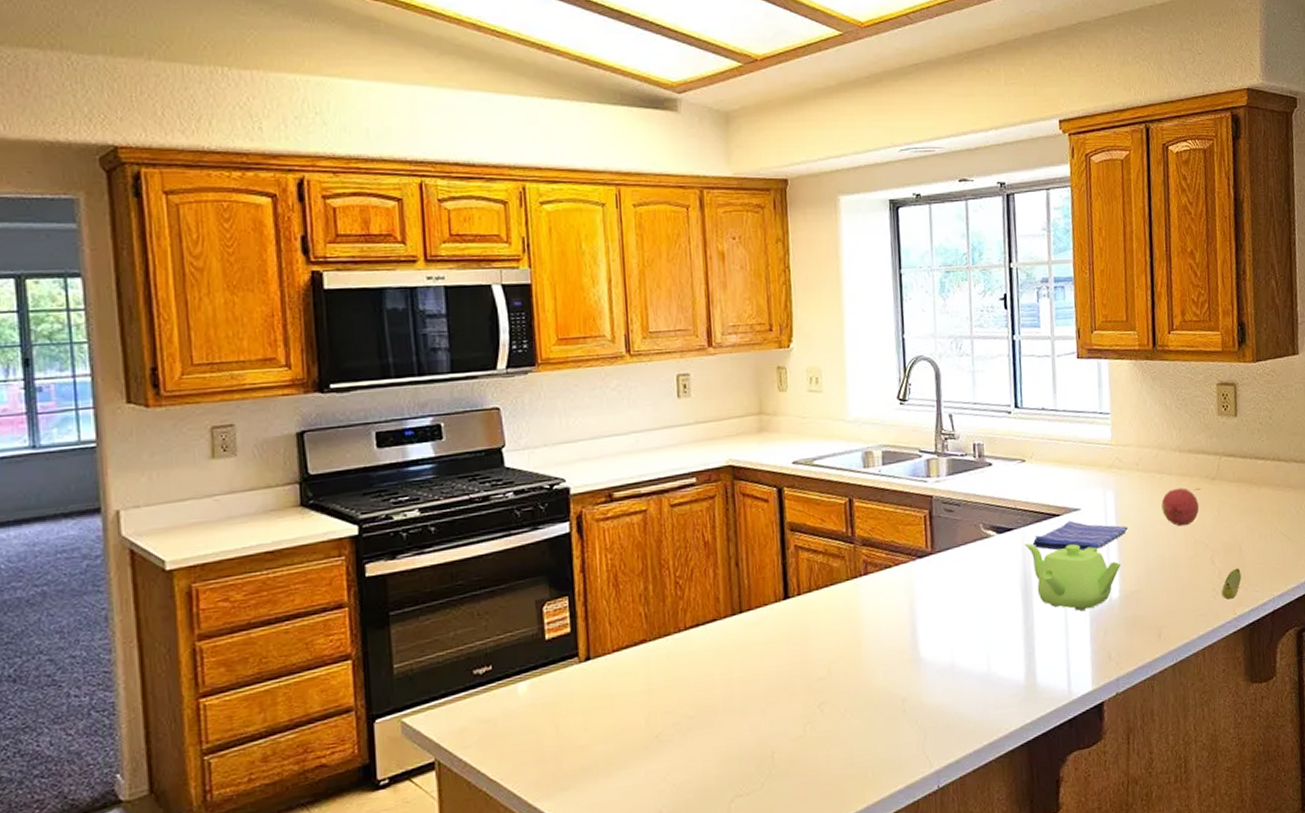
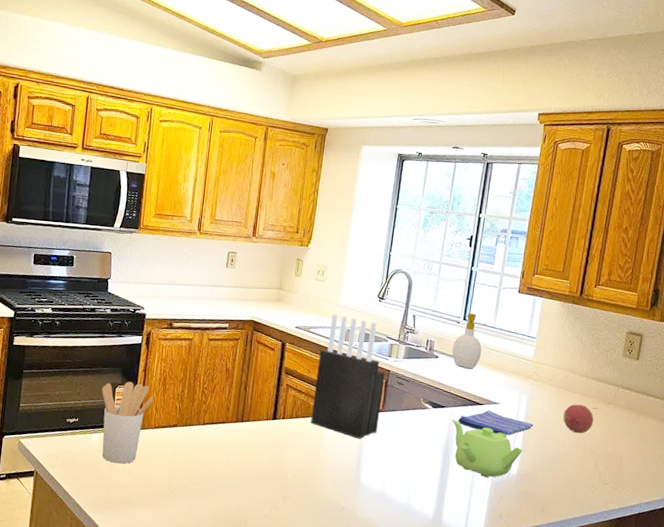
utensil holder: none [521,591,604,719] -> present [101,381,154,464]
knife block: none [832,433,931,599] -> present [311,314,385,439]
soap bottle: none [1007,396,1047,472] -> present [452,312,482,369]
banana: present [1221,568,1242,599] -> none [599,474,618,496]

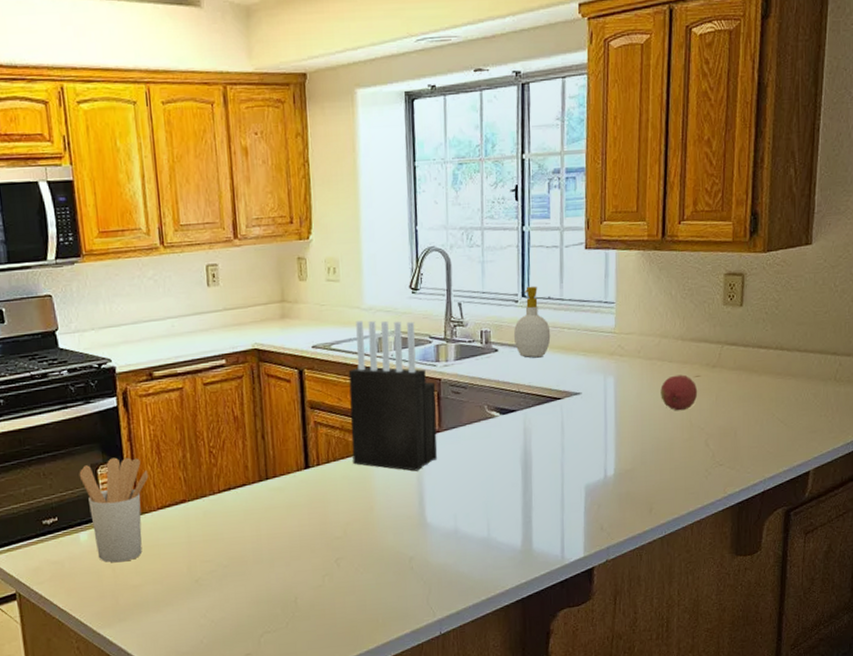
teapot: present [451,420,523,478] -> none [526,424,618,486]
dish towel: present [457,410,533,435] -> none [533,404,626,432]

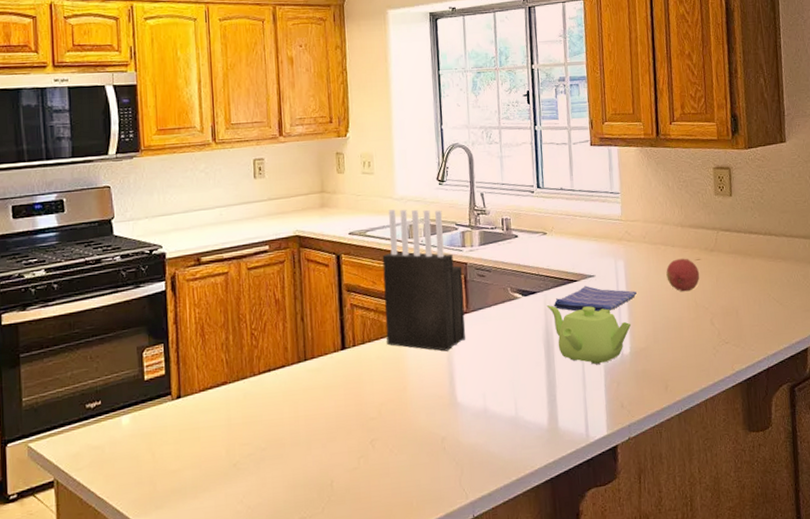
utensil holder: present [79,457,149,563] -> none [125,340,192,447]
soap bottle: present [513,286,551,358] -> none [531,178,565,243]
teapot: none [526,424,618,486] -> present [546,305,632,364]
dish towel: none [533,404,626,432] -> present [553,285,637,312]

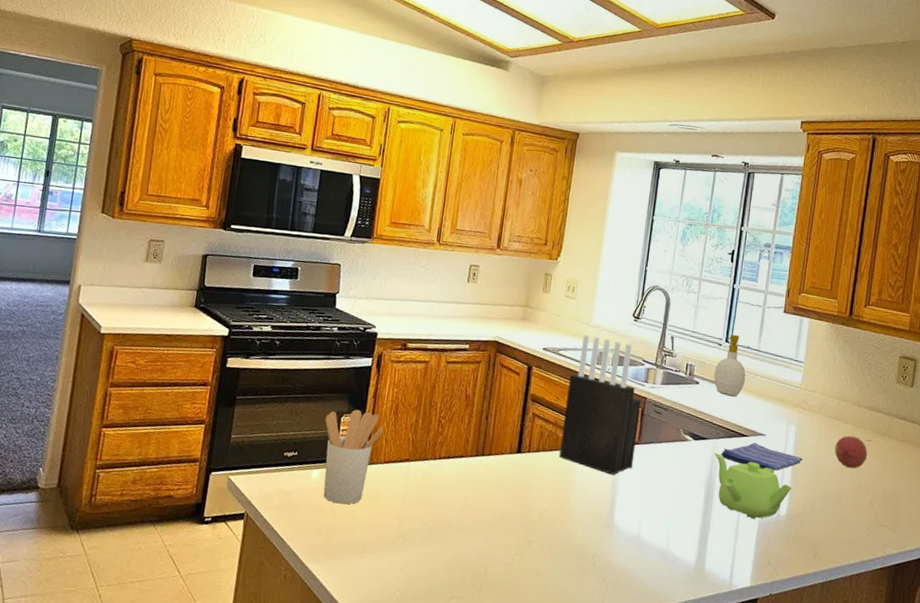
utensil holder: none [125,340,192,447] -> present [323,409,384,505]
soap bottle: none [531,178,565,243] -> present [713,334,746,397]

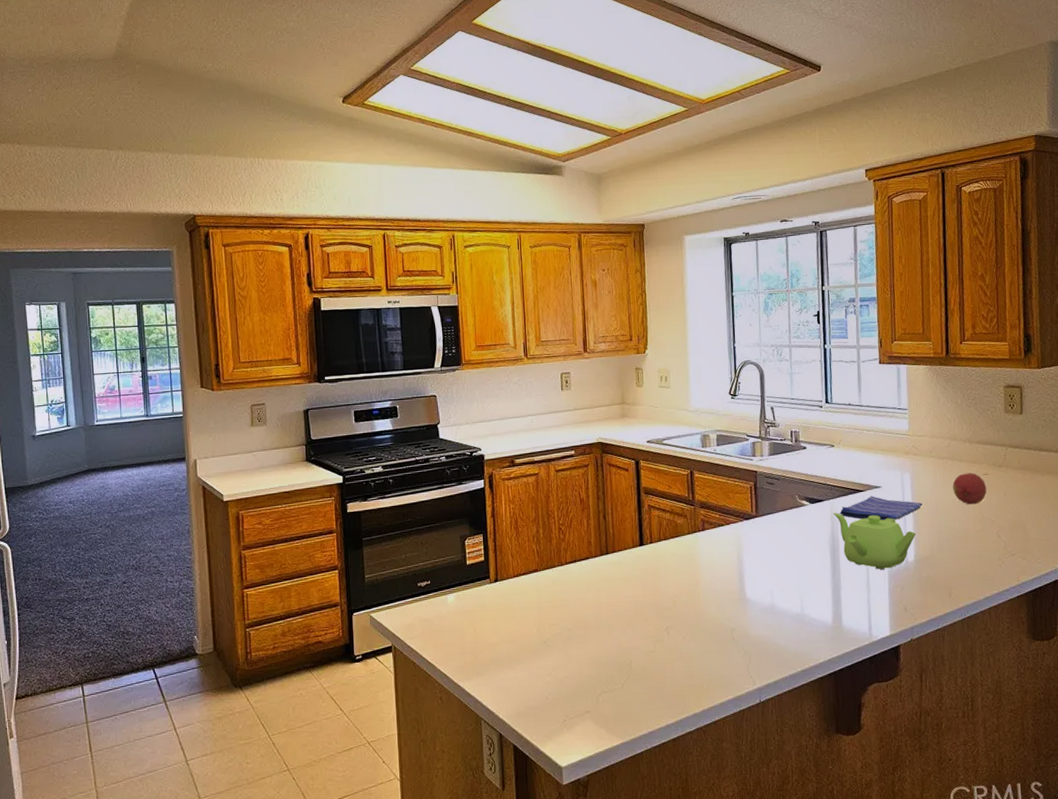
utensil holder: present [323,409,384,505] -> none [450,531,507,623]
knife block: present [559,335,642,475] -> none [677,420,755,551]
soap bottle: present [713,334,746,397] -> none [819,394,852,455]

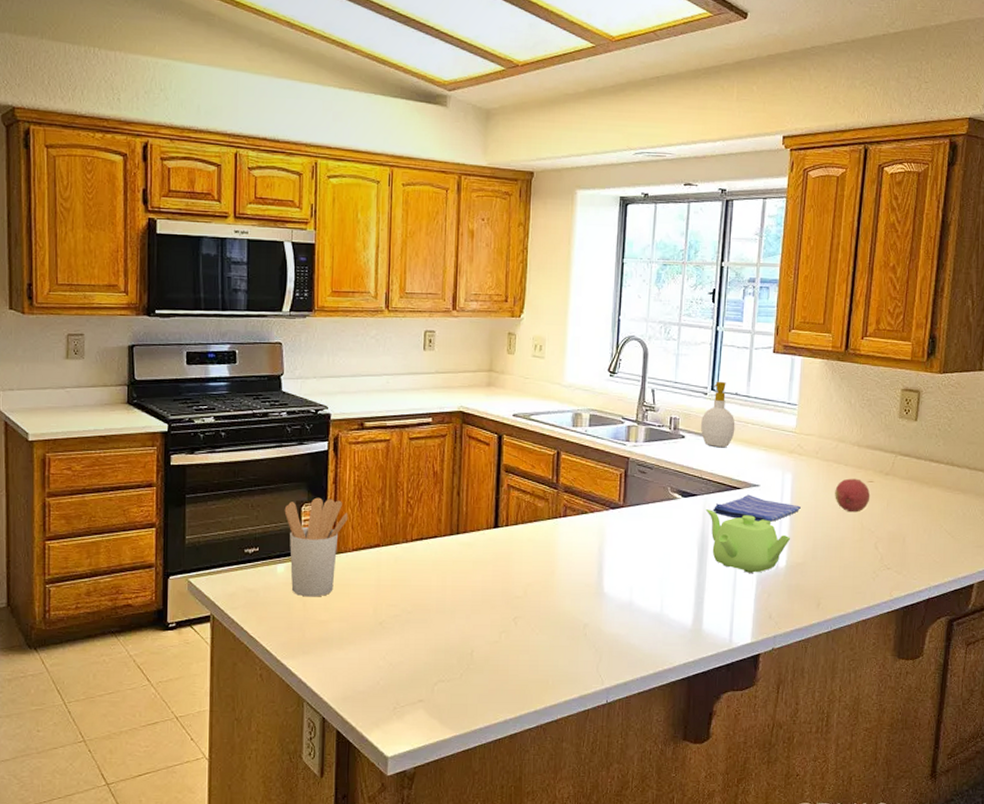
utensil holder: none [450,531,507,623] -> present [284,497,348,597]
soap bottle: none [819,394,852,455] -> present [700,381,735,448]

